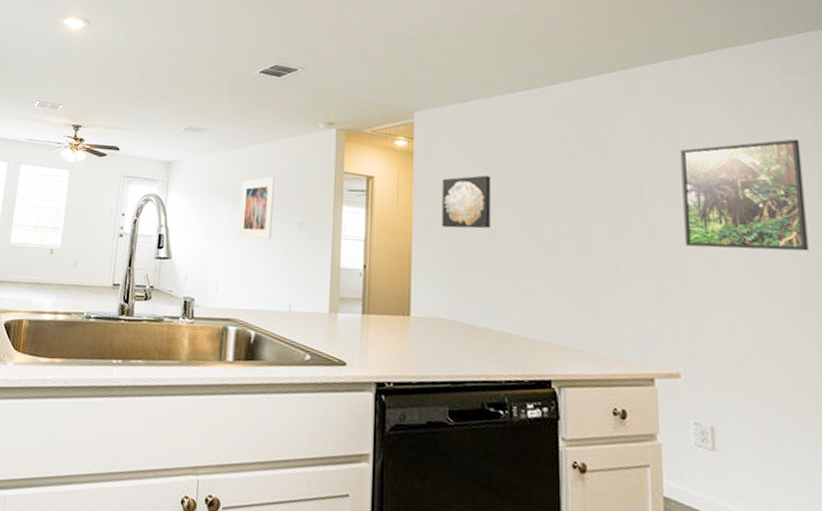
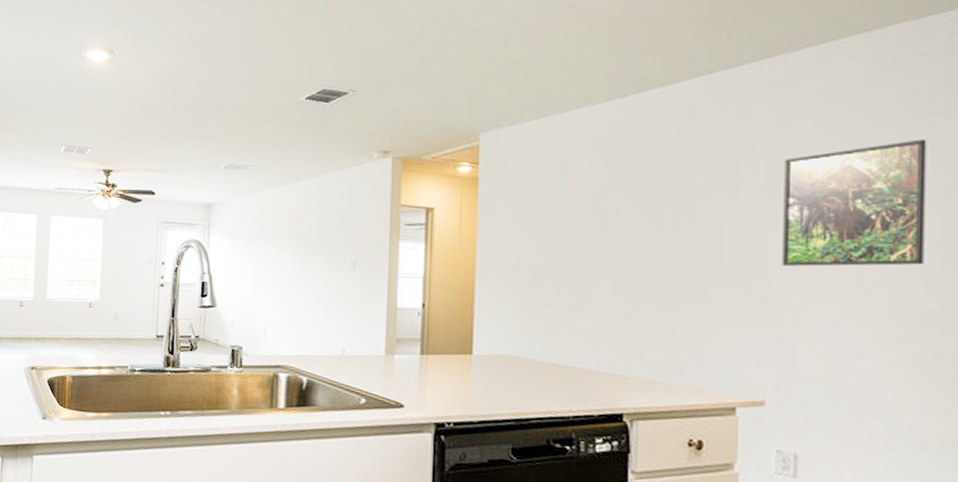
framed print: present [238,177,275,240] -> none [286,215,325,283]
wall art: present [442,175,491,229] -> none [508,200,565,260]

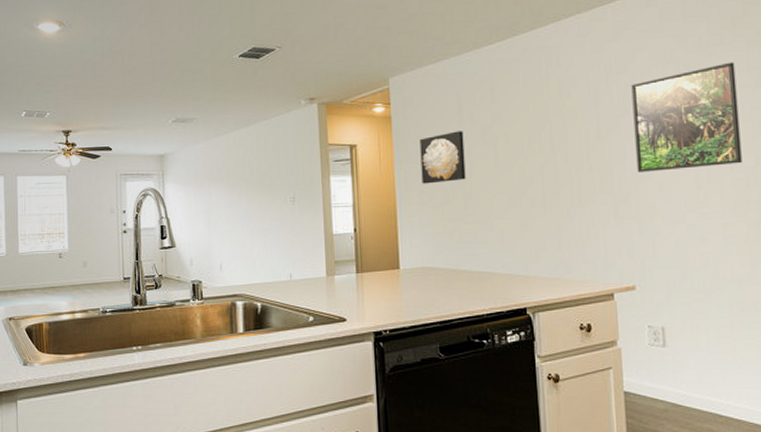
wall art: none [508,200,565,260] -> present [419,131,466,184]

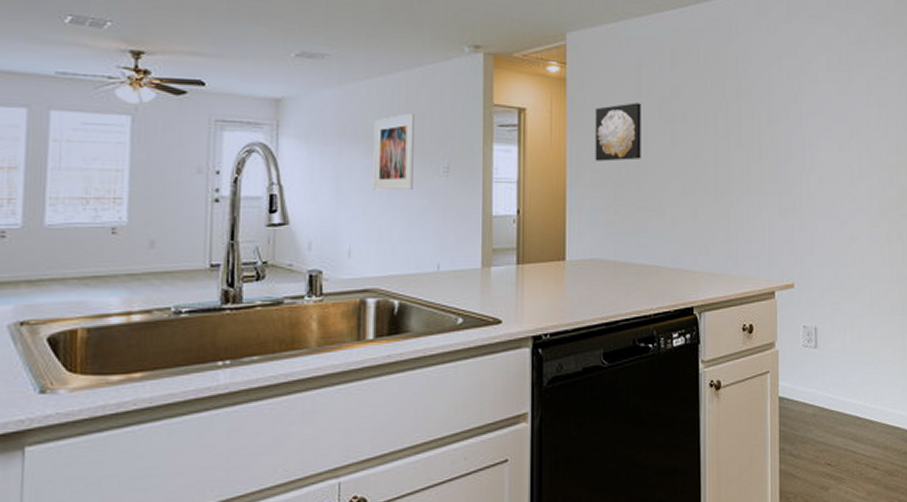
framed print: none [233,157,267,219] -> present [373,114,414,191]
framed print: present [631,62,742,172] -> none [800,58,888,164]

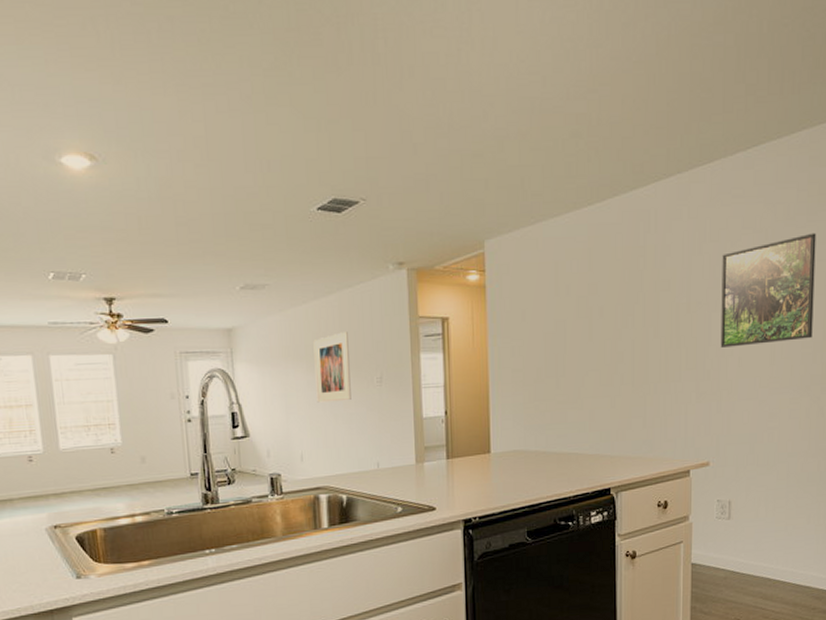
wall art: present [595,103,641,161] -> none [514,302,560,361]
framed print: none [800,58,888,164] -> present [720,233,816,348]

